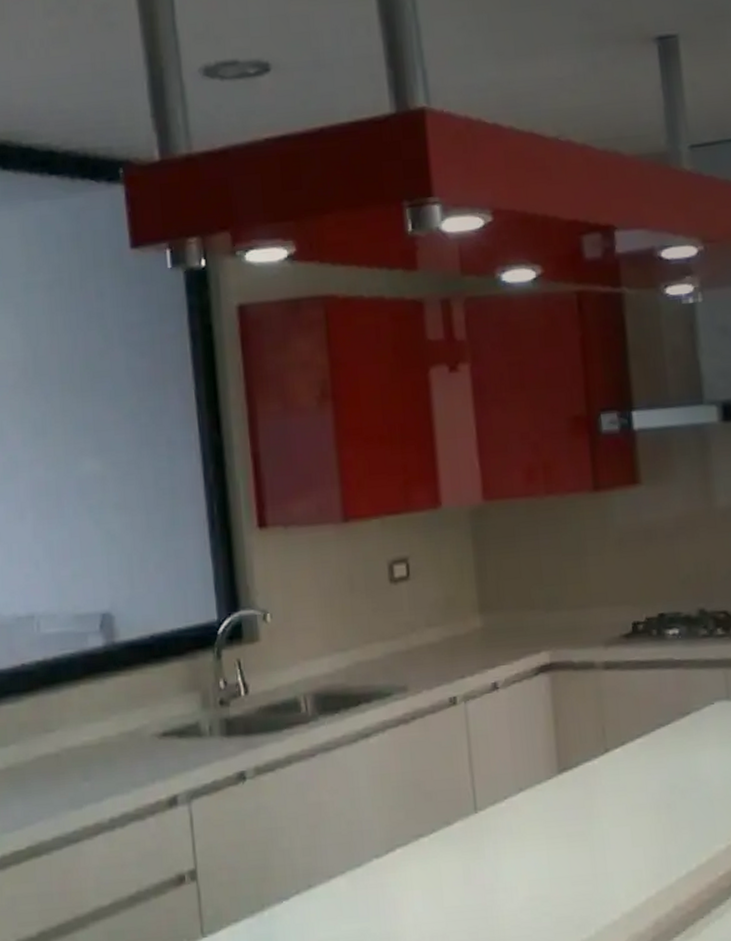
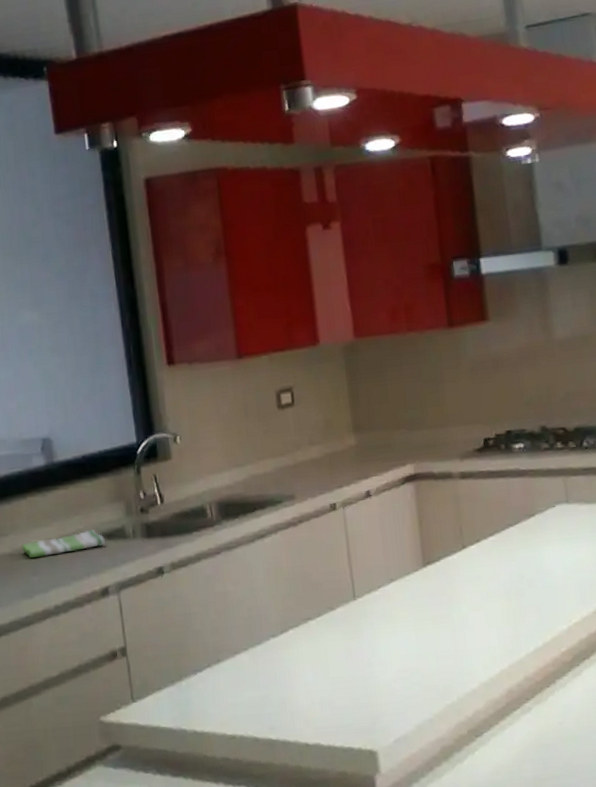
dish towel: none [71,725,175,761] -> present [21,529,105,559]

